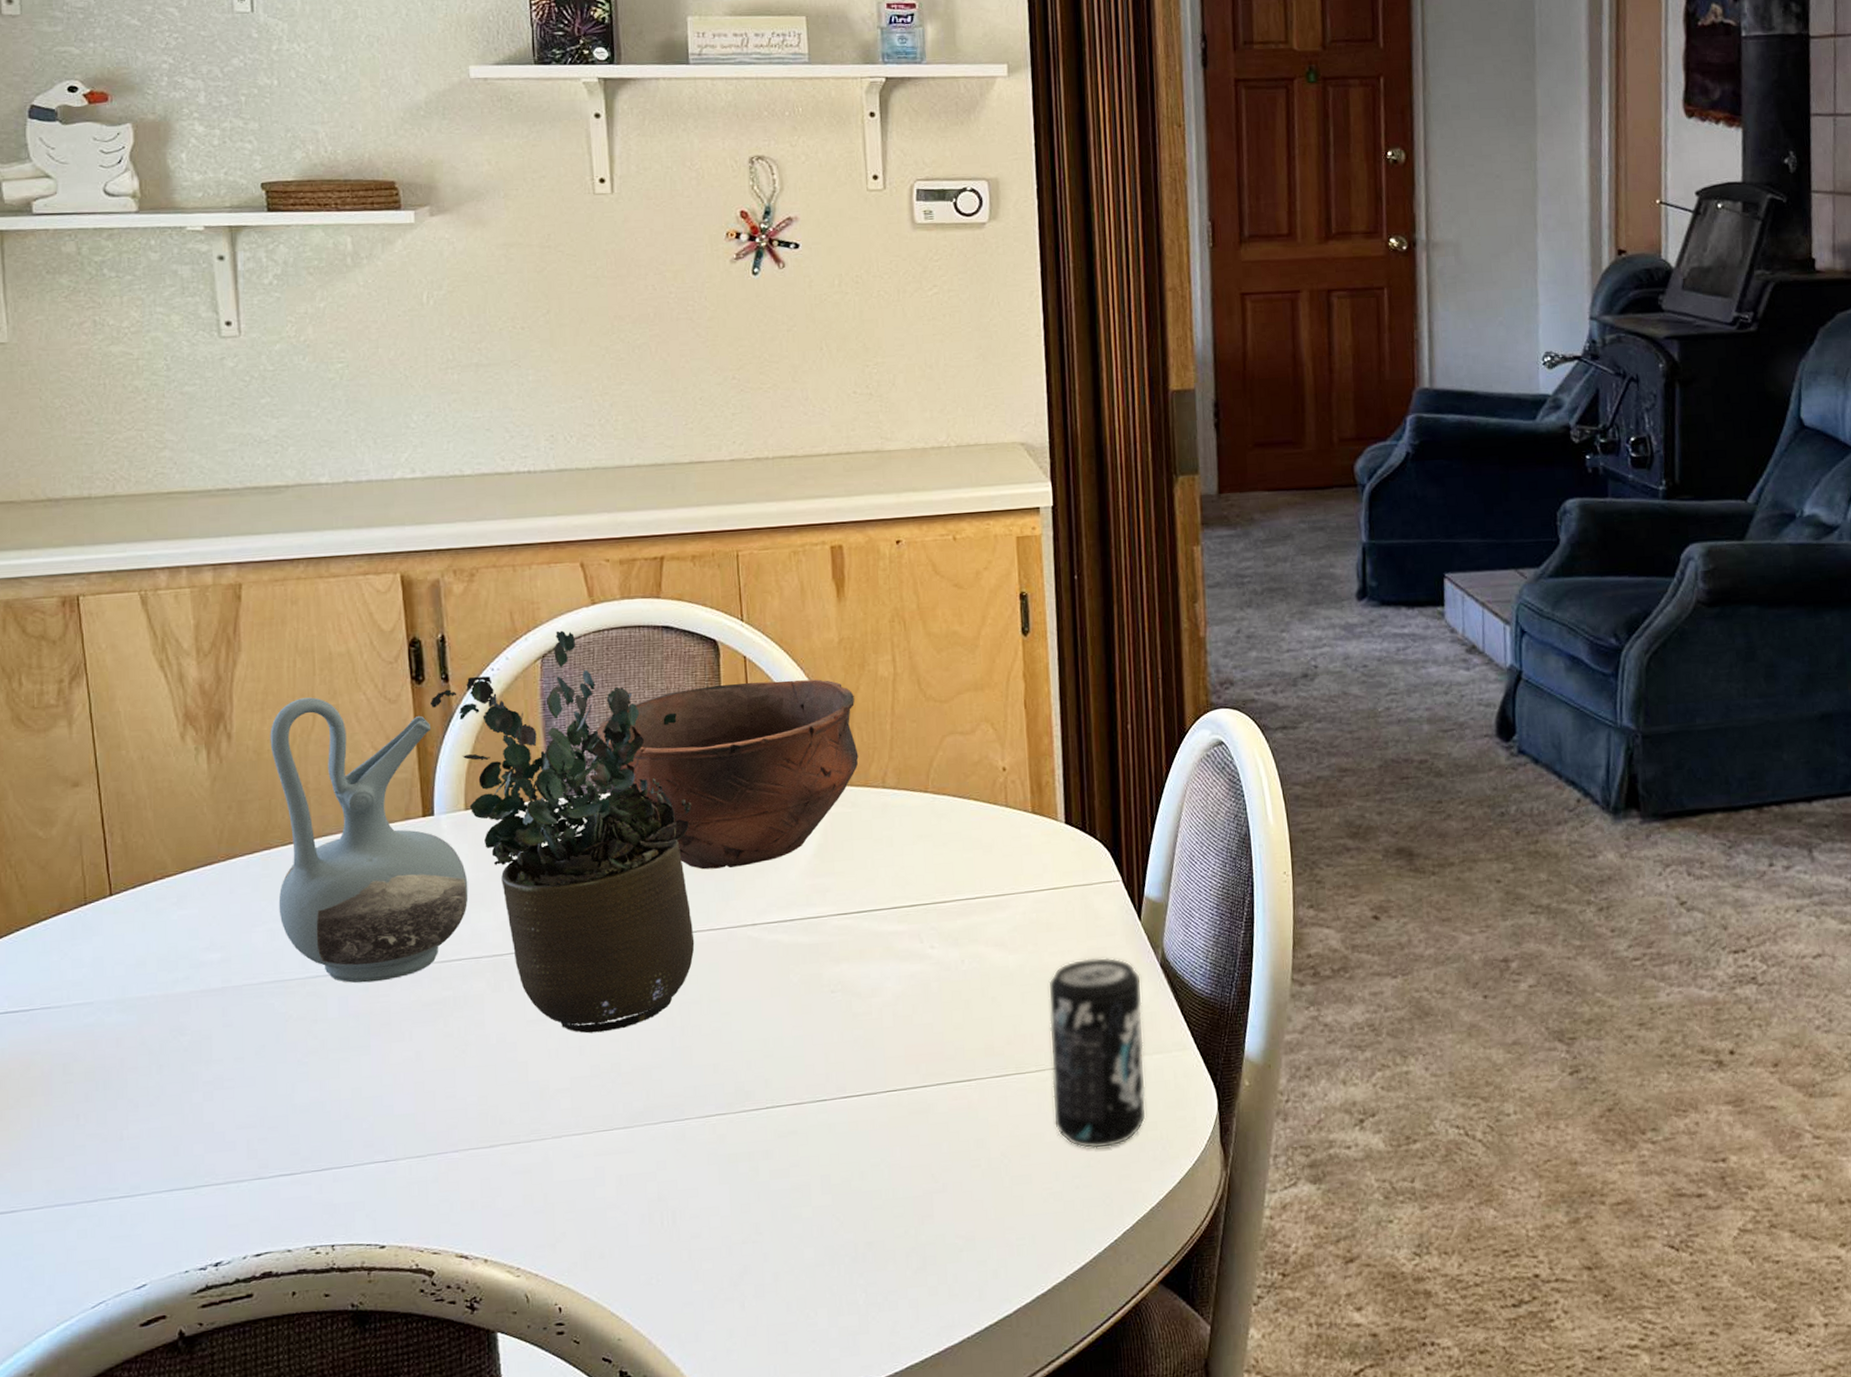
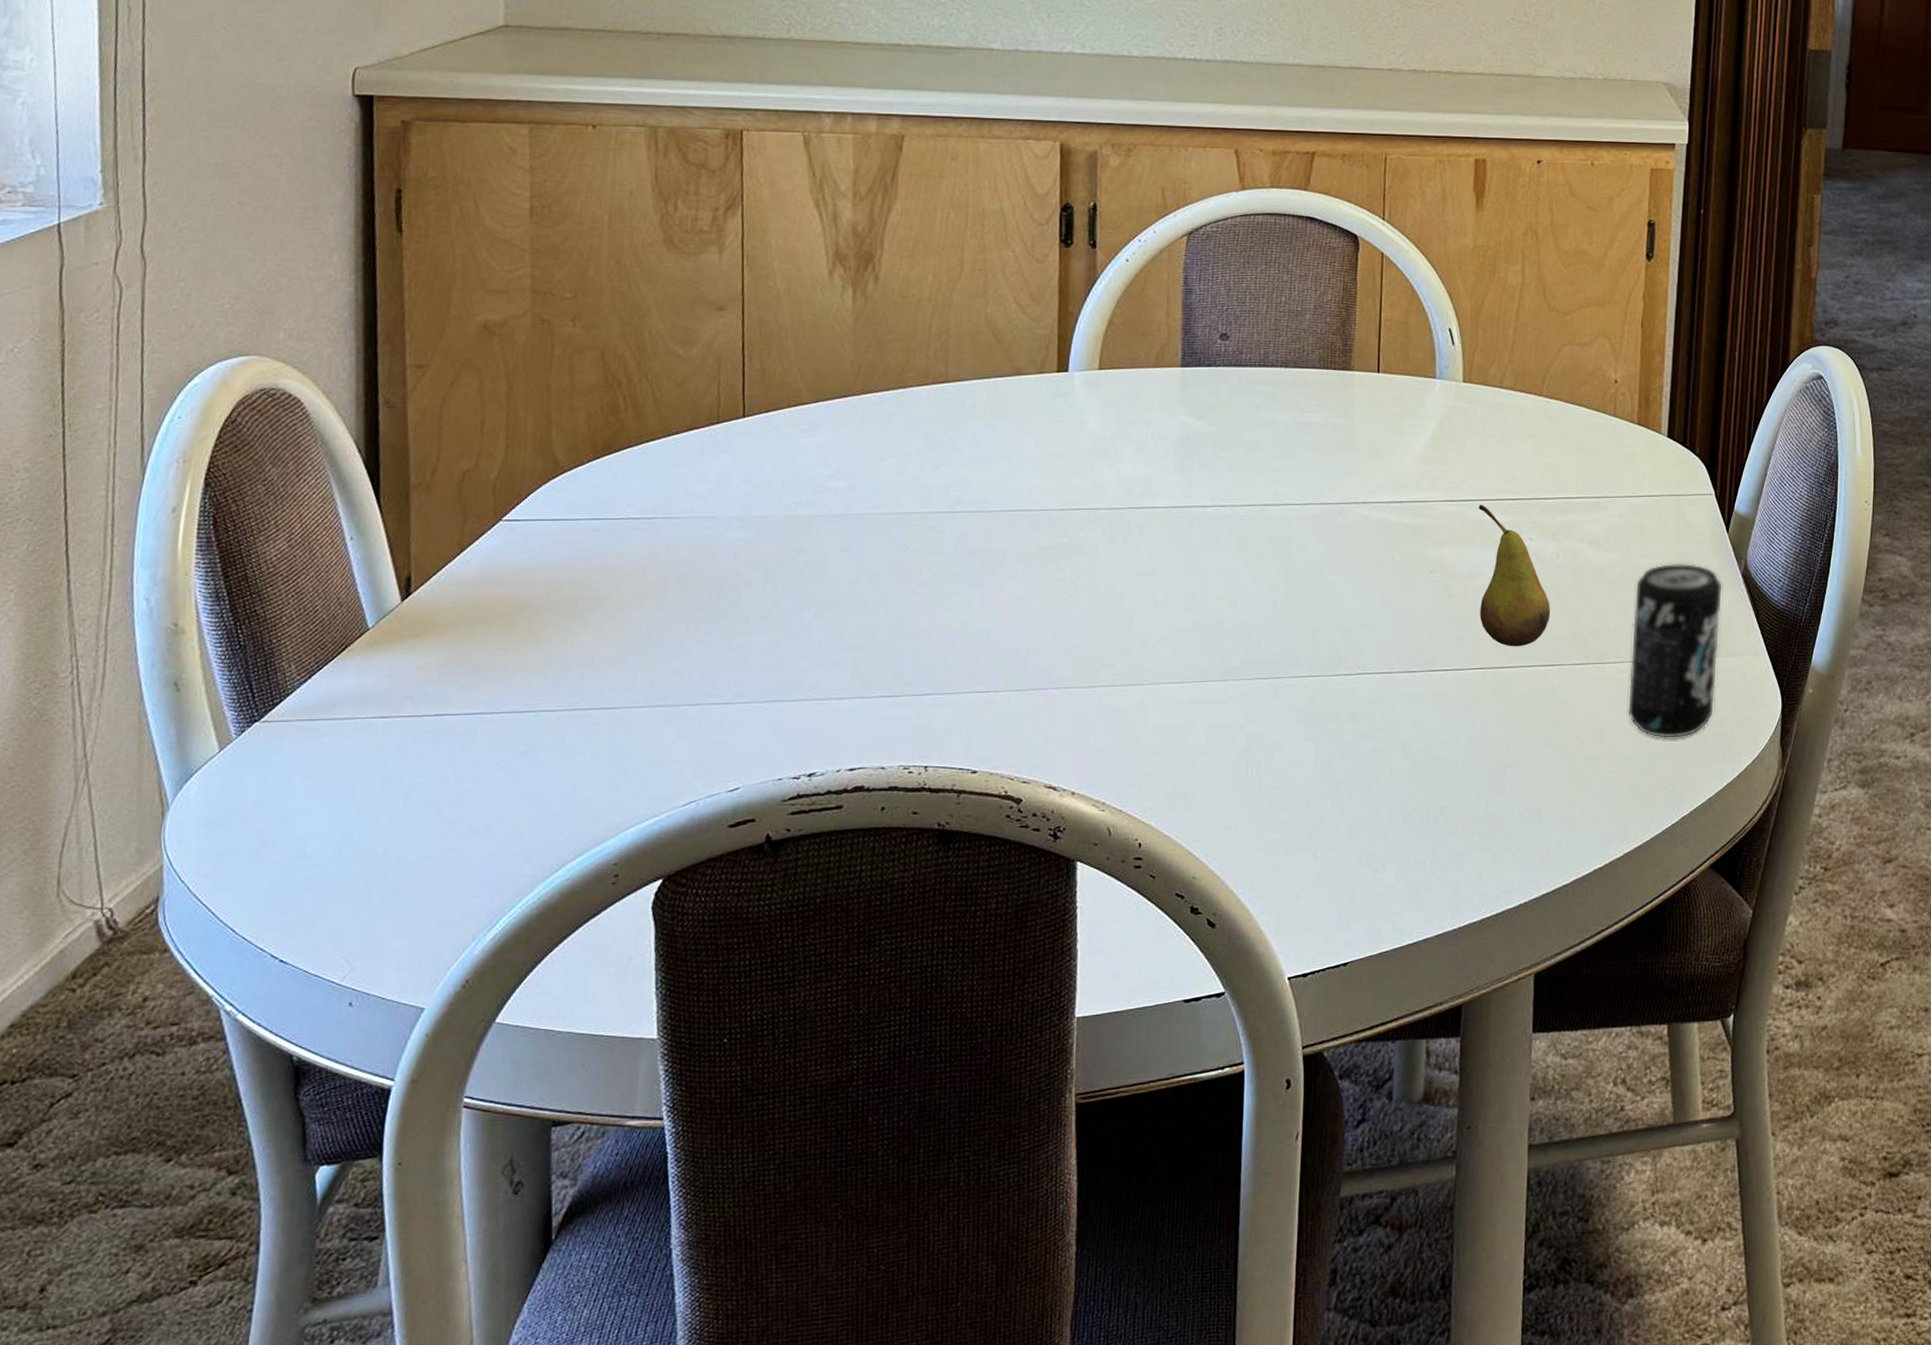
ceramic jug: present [270,697,469,983] -> none [907,249,1095,523]
potted plant: present [431,630,695,1034] -> none [1076,211,1317,590]
bowl: present [596,679,859,870] -> none [1233,277,1482,448]
fruit: none [873,915,962,1065] -> present [1478,505,1551,647]

